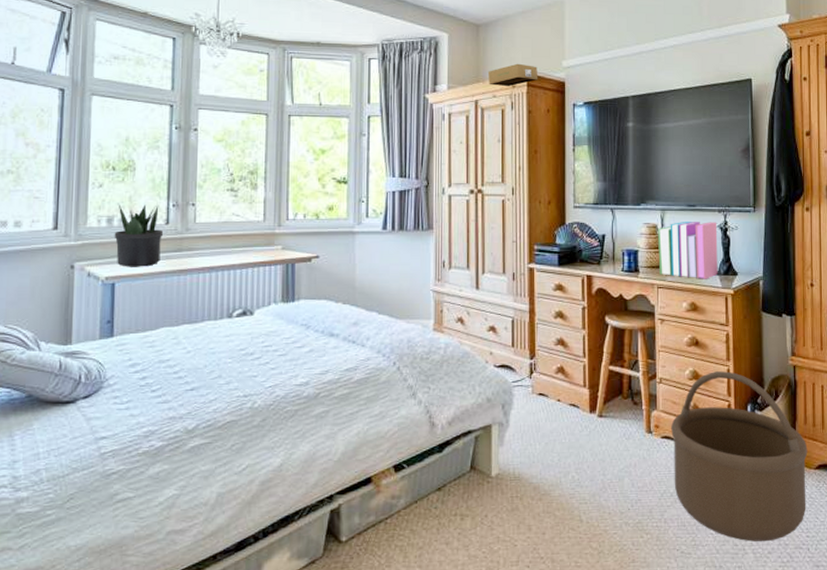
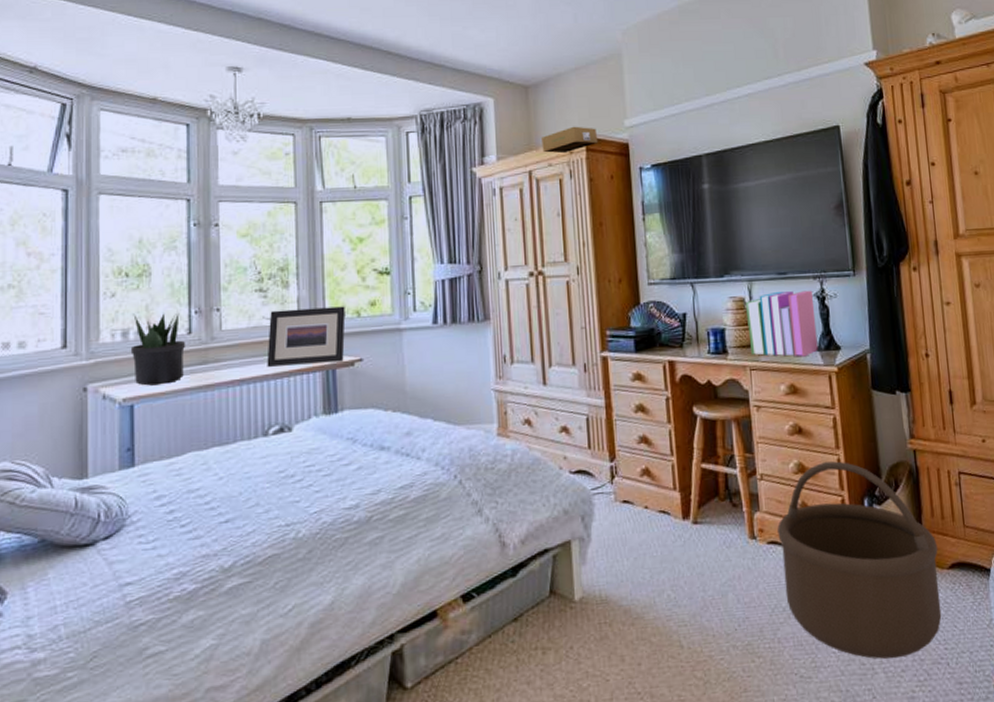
picture frame: none [234,209,306,258] -> present [267,306,346,367]

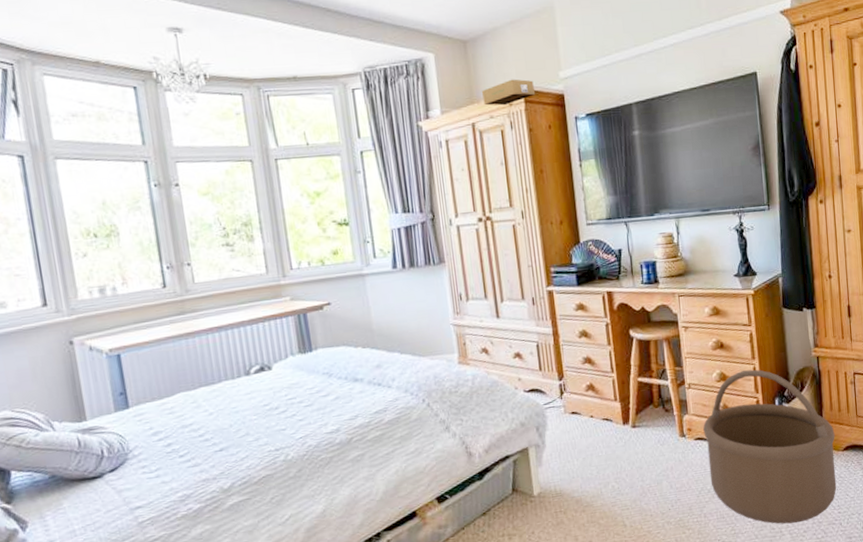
planter: present [130,312,186,386] -> none [107,268,164,337]
picture frame: present [267,306,346,367] -> none [239,256,313,314]
books: present [746,290,818,357] -> none [674,224,737,284]

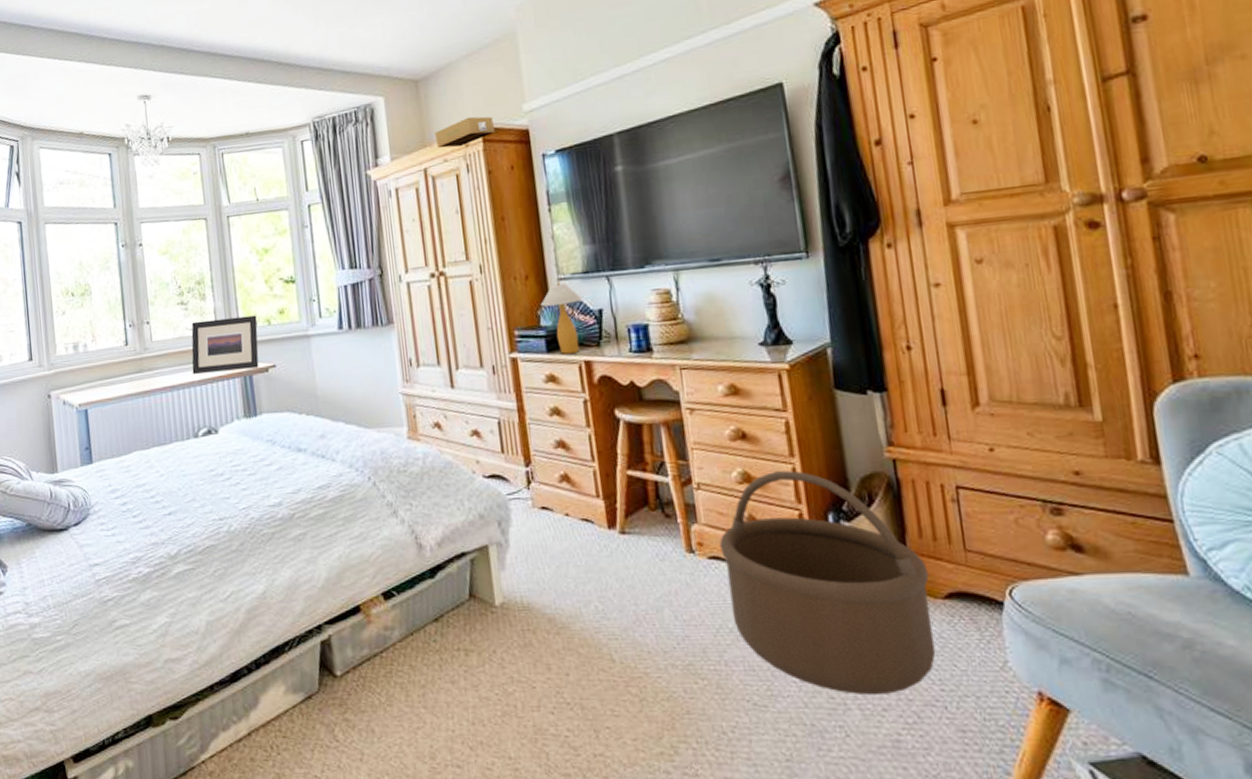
picture frame: none [239,256,313,314] -> present [191,315,259,374]
table lamp: none [572,224,607,287] -> present [540,279,583,354]

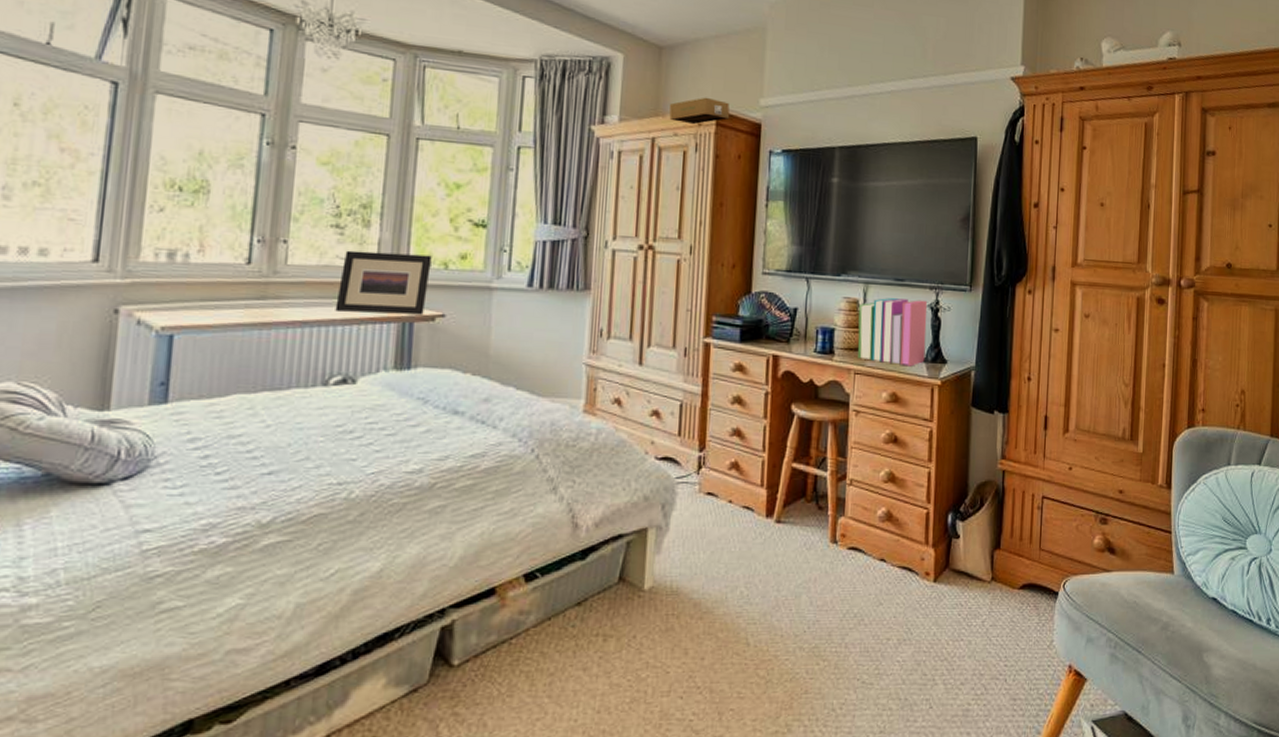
table lamp: present [540,279,583,354] -> none [742,273,782,346]
books: none [672,277,764,354] -> present [857,298,928,367]
basket: present [720,470,936,696] -> none [859,474,1012,672]

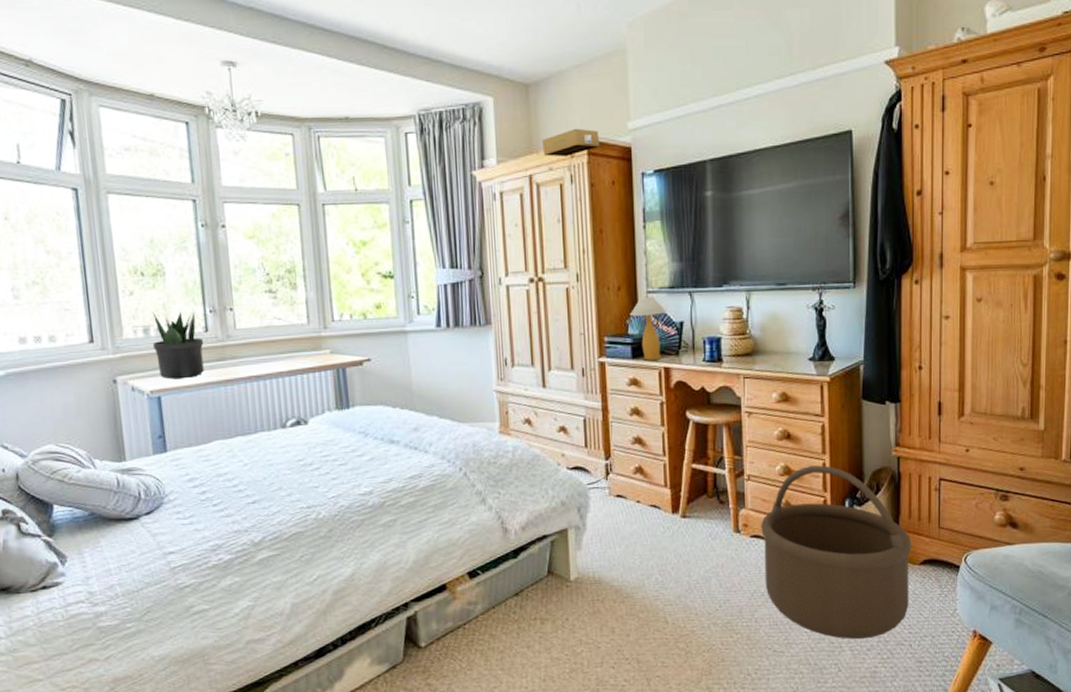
planter: none [175,233,244,317] -> present [152,311,204,380]
picture frame: present [335,250,432,315] -> none [280,308,353,364]
table lamp: none [742,273,782,346] -> present [629,292,667,361]
books: present [857,298,928,367] -> none [743,301,812,367]
basket: none [859,474,1012,672] -> present [761,465,912,639]

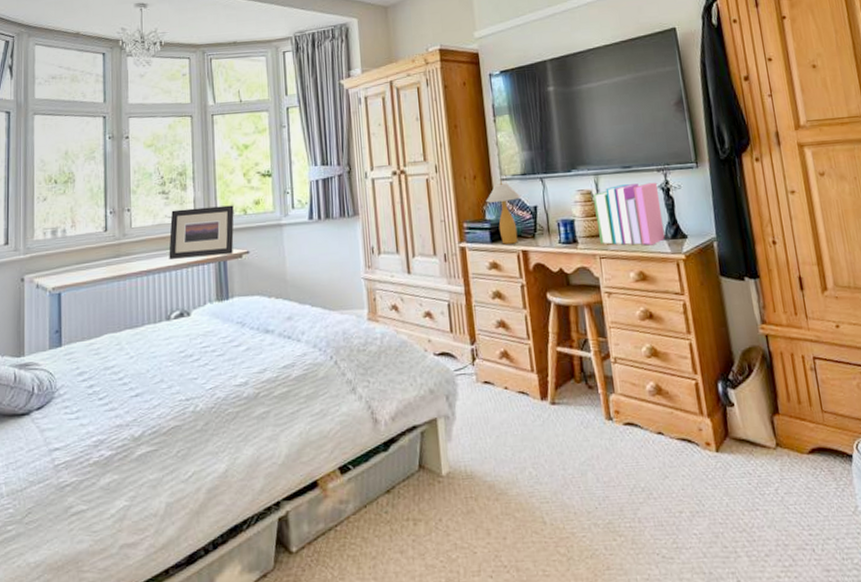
planter: present [152,311,204,380] -> none [58,213,103,277]
picture frame: none [280,308,353,364] -> present [169,205,234,259]
box: present [541,128,600,157] -> none [399,39,451,65]
books: none [743,301,812,367] -> present [593,182,665,246]
basket: present [761,465,912,639] -> none [633,345,804,543]

